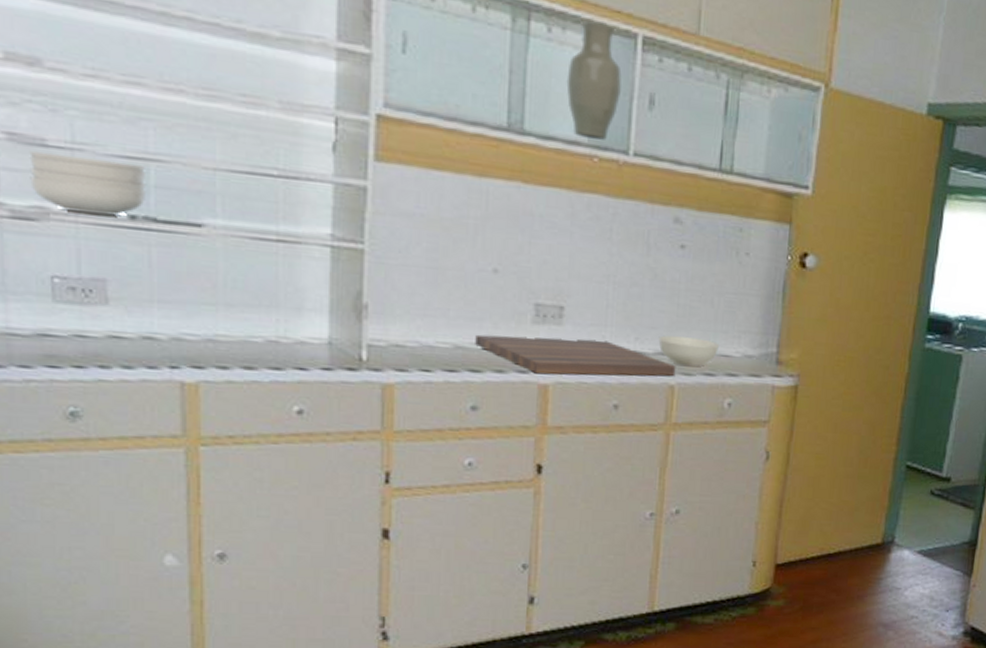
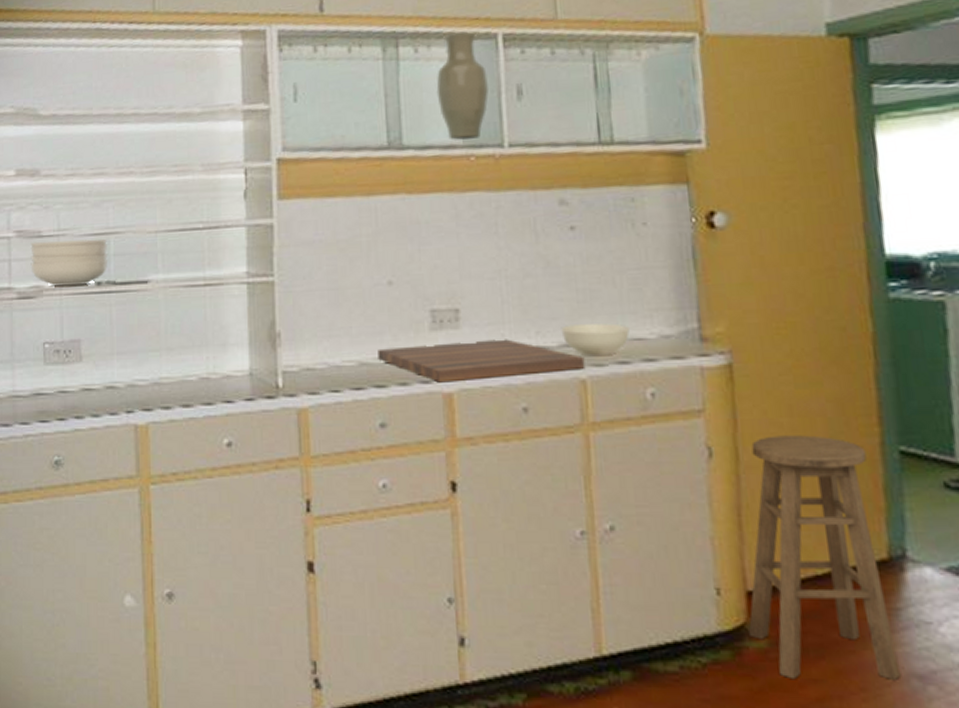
bar stool: none [772,446,883,628] -> present [749,435,902,680]

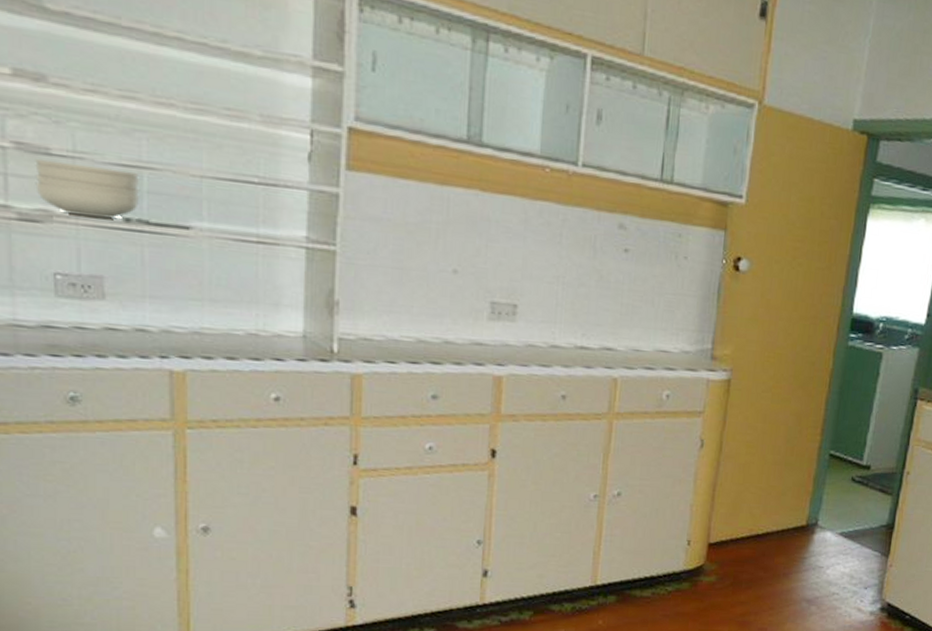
cutting board: present [377,339,586,383] -> none [436,329,619,370]
vase: present [436,32,489,141] -> none [521,42,572,152]
bowl: present [561,323,630,357] -> none [603,332,659,362]
bar stool: present [749,435,902,680] -> none [705,435,808,602]

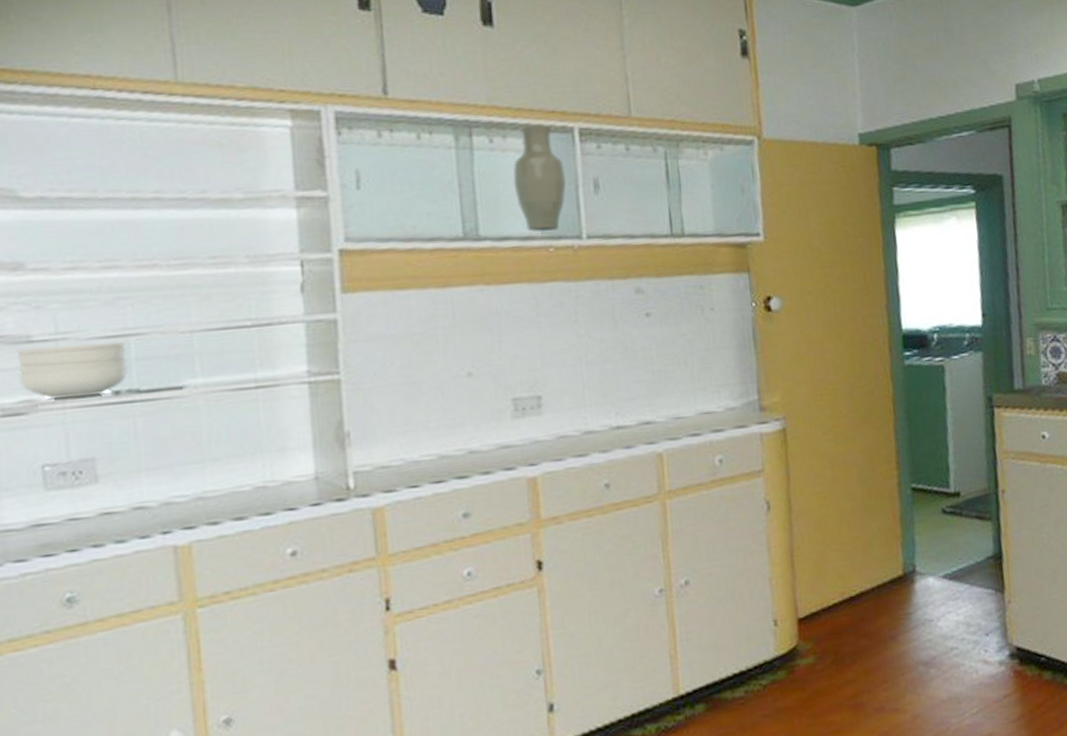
vase: none [521,42,572,152] -> present [513,125,566,232]

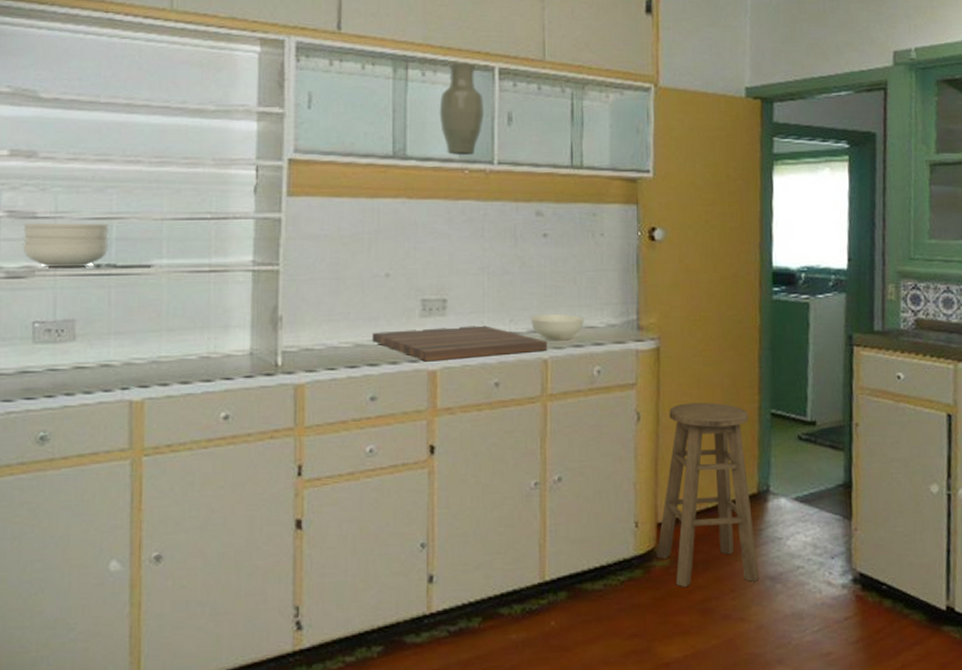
cutting board: none [458,421,662,469] -> present [372,325,548,362]
bowl: none [639,400,700,431] -> present [530,314,584,341]
bar stool: none [800,482,912,685] -> present [657,402,760,588]

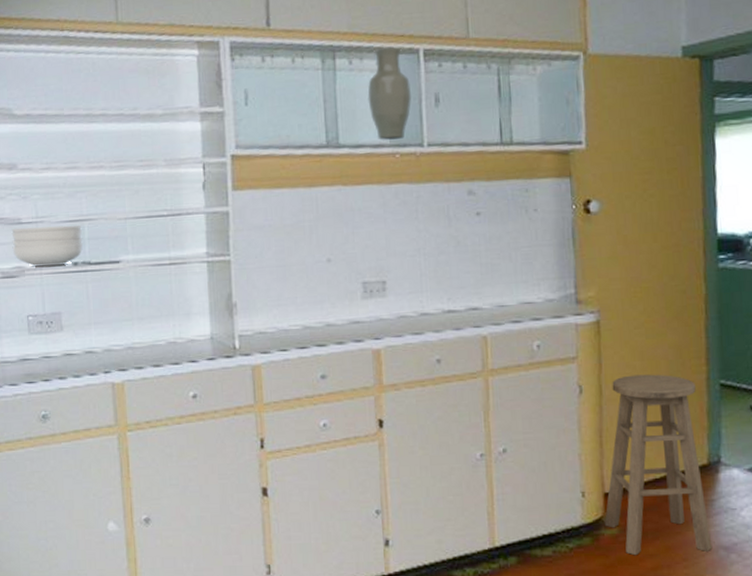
cutting board: present [372,325,548,362] -> none [319,304,487,341]
bowl: present [530,314,584,341] -> none [467,290,522,317]

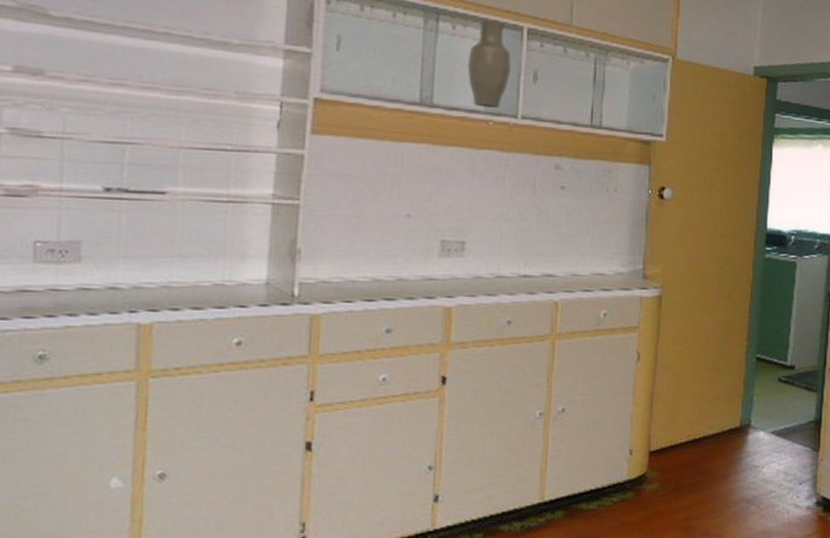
bowl: present [11,224,83,267] -> none [24,141,122,189]
bar stool: present [605,374,713,556] -> none [648,346,737,509]

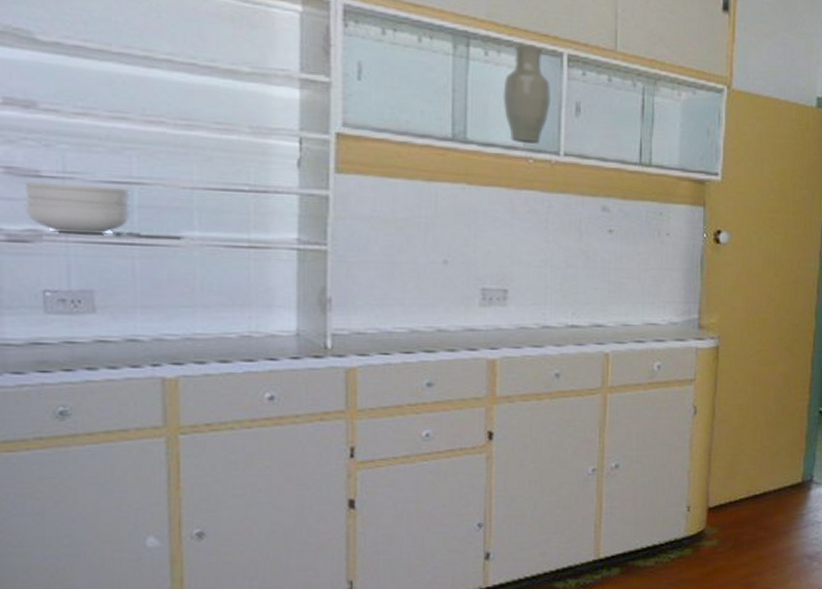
bowl: none [24,141,122,189] -> present [24,181,130,234]

